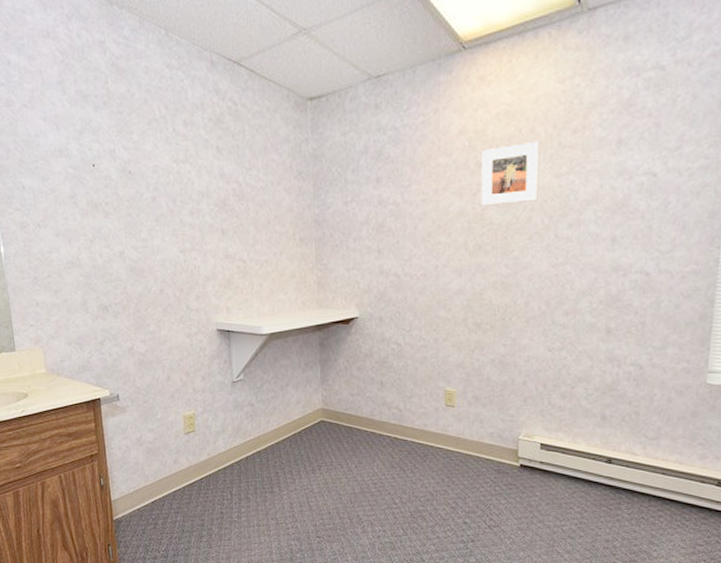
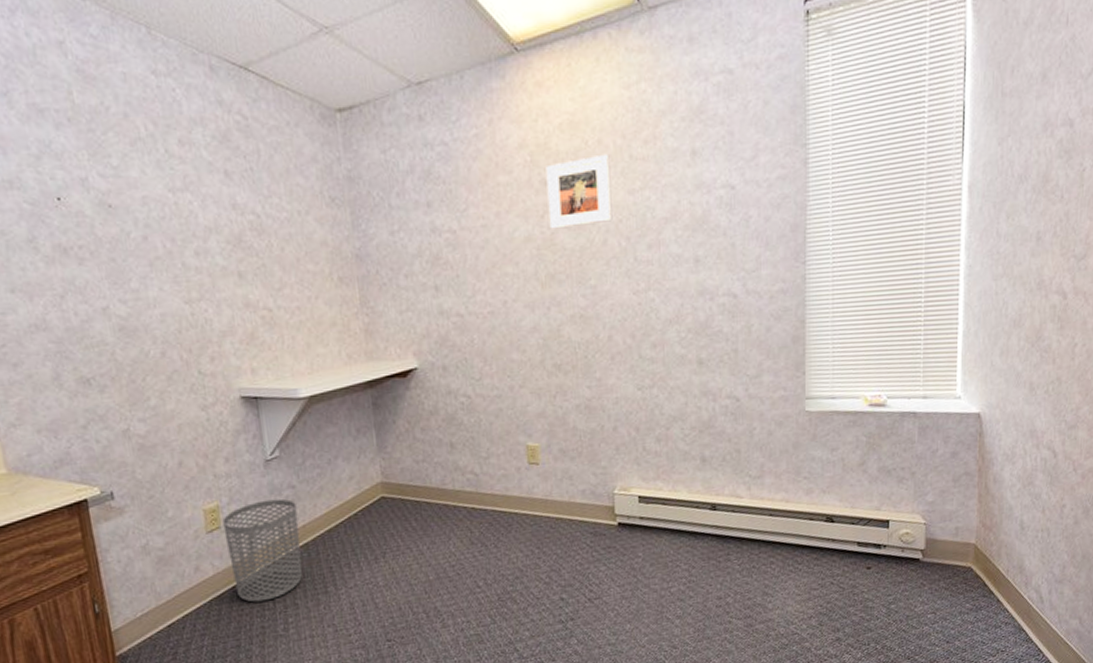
waste bin: none [197,413,255,493] -> present [222,498,303,603]

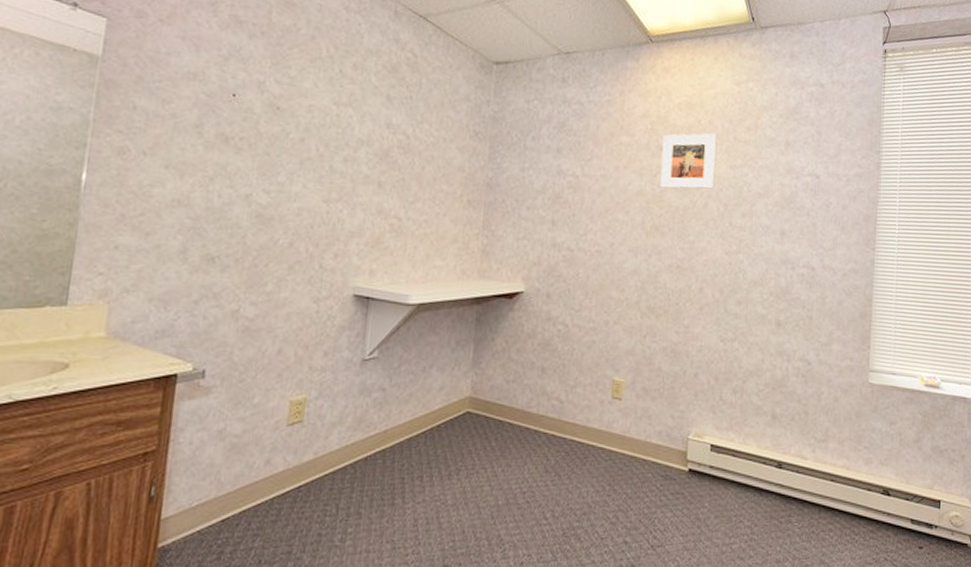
waste bin: present [222,498,303,603] -> none [302,399,383,506]

